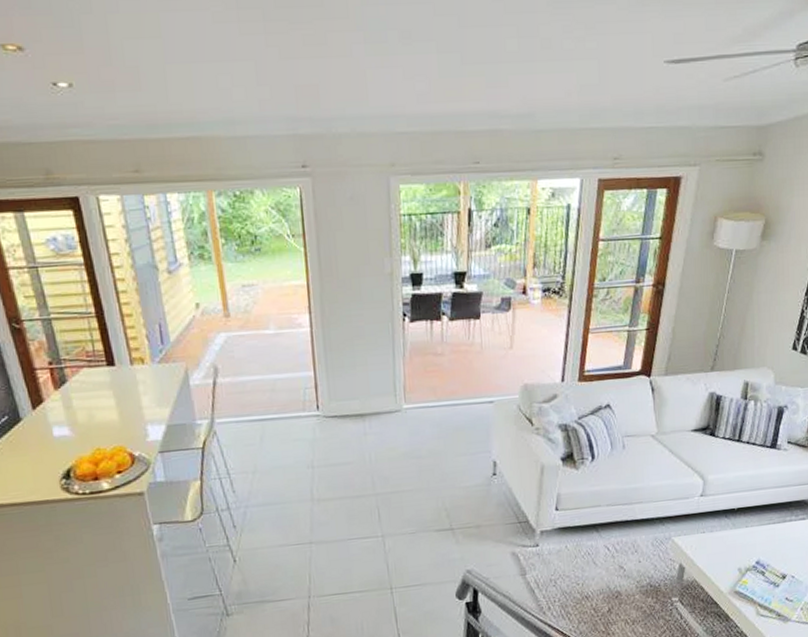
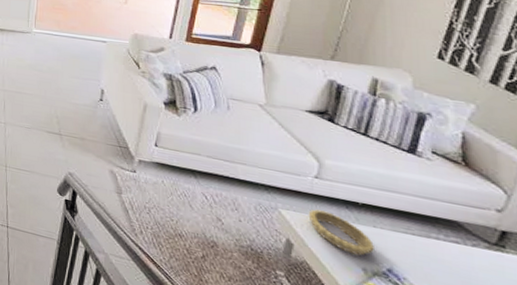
decorative bowl: none [696,525,747,559] -> present [308,209,374,256]

